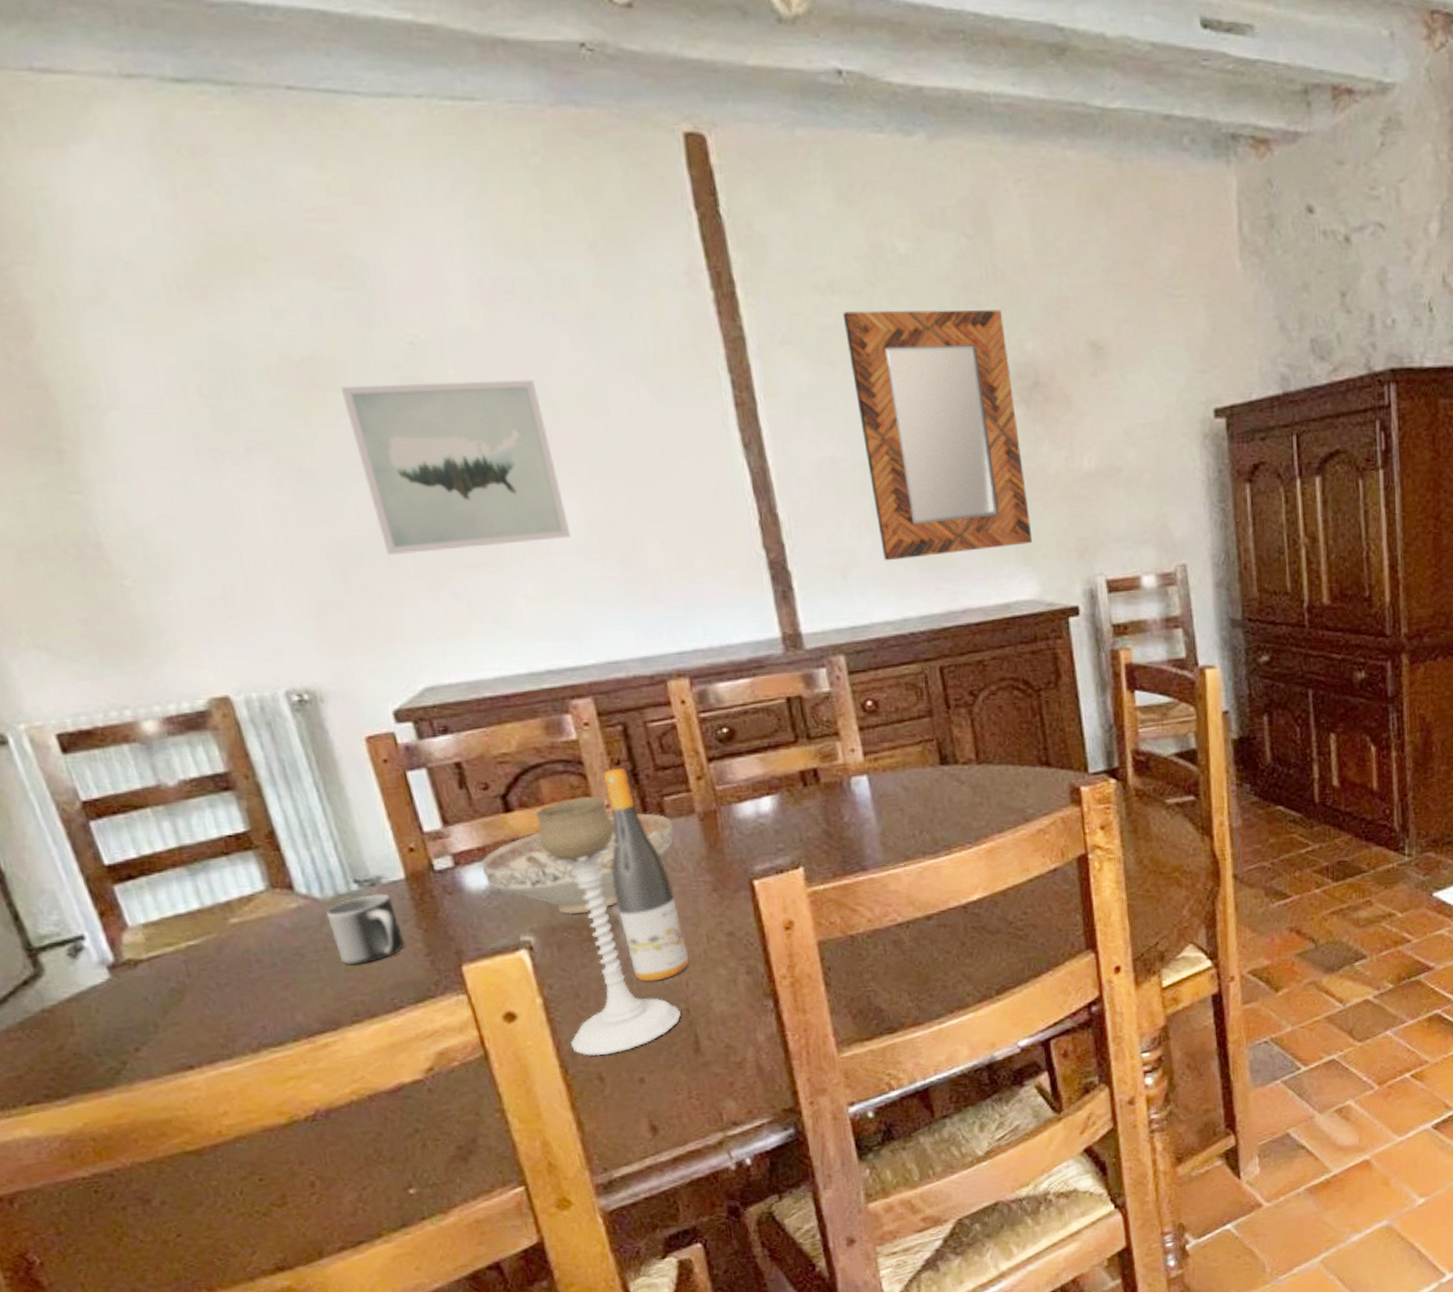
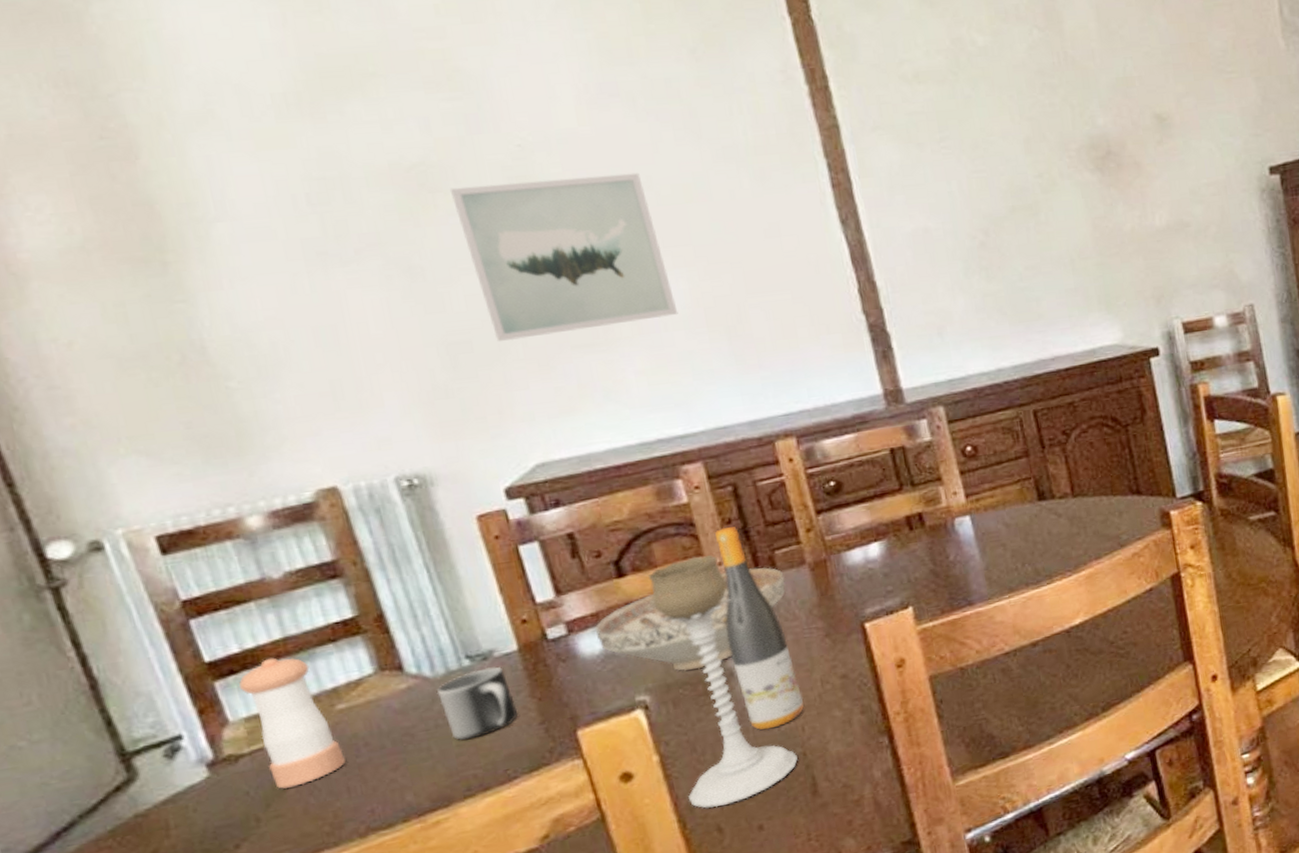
pepper shaker: none [136,866,239,997] -> present [238,657,346,789]
home mirror: present [842,310,1033,561] -> none [929,90,1114,318]

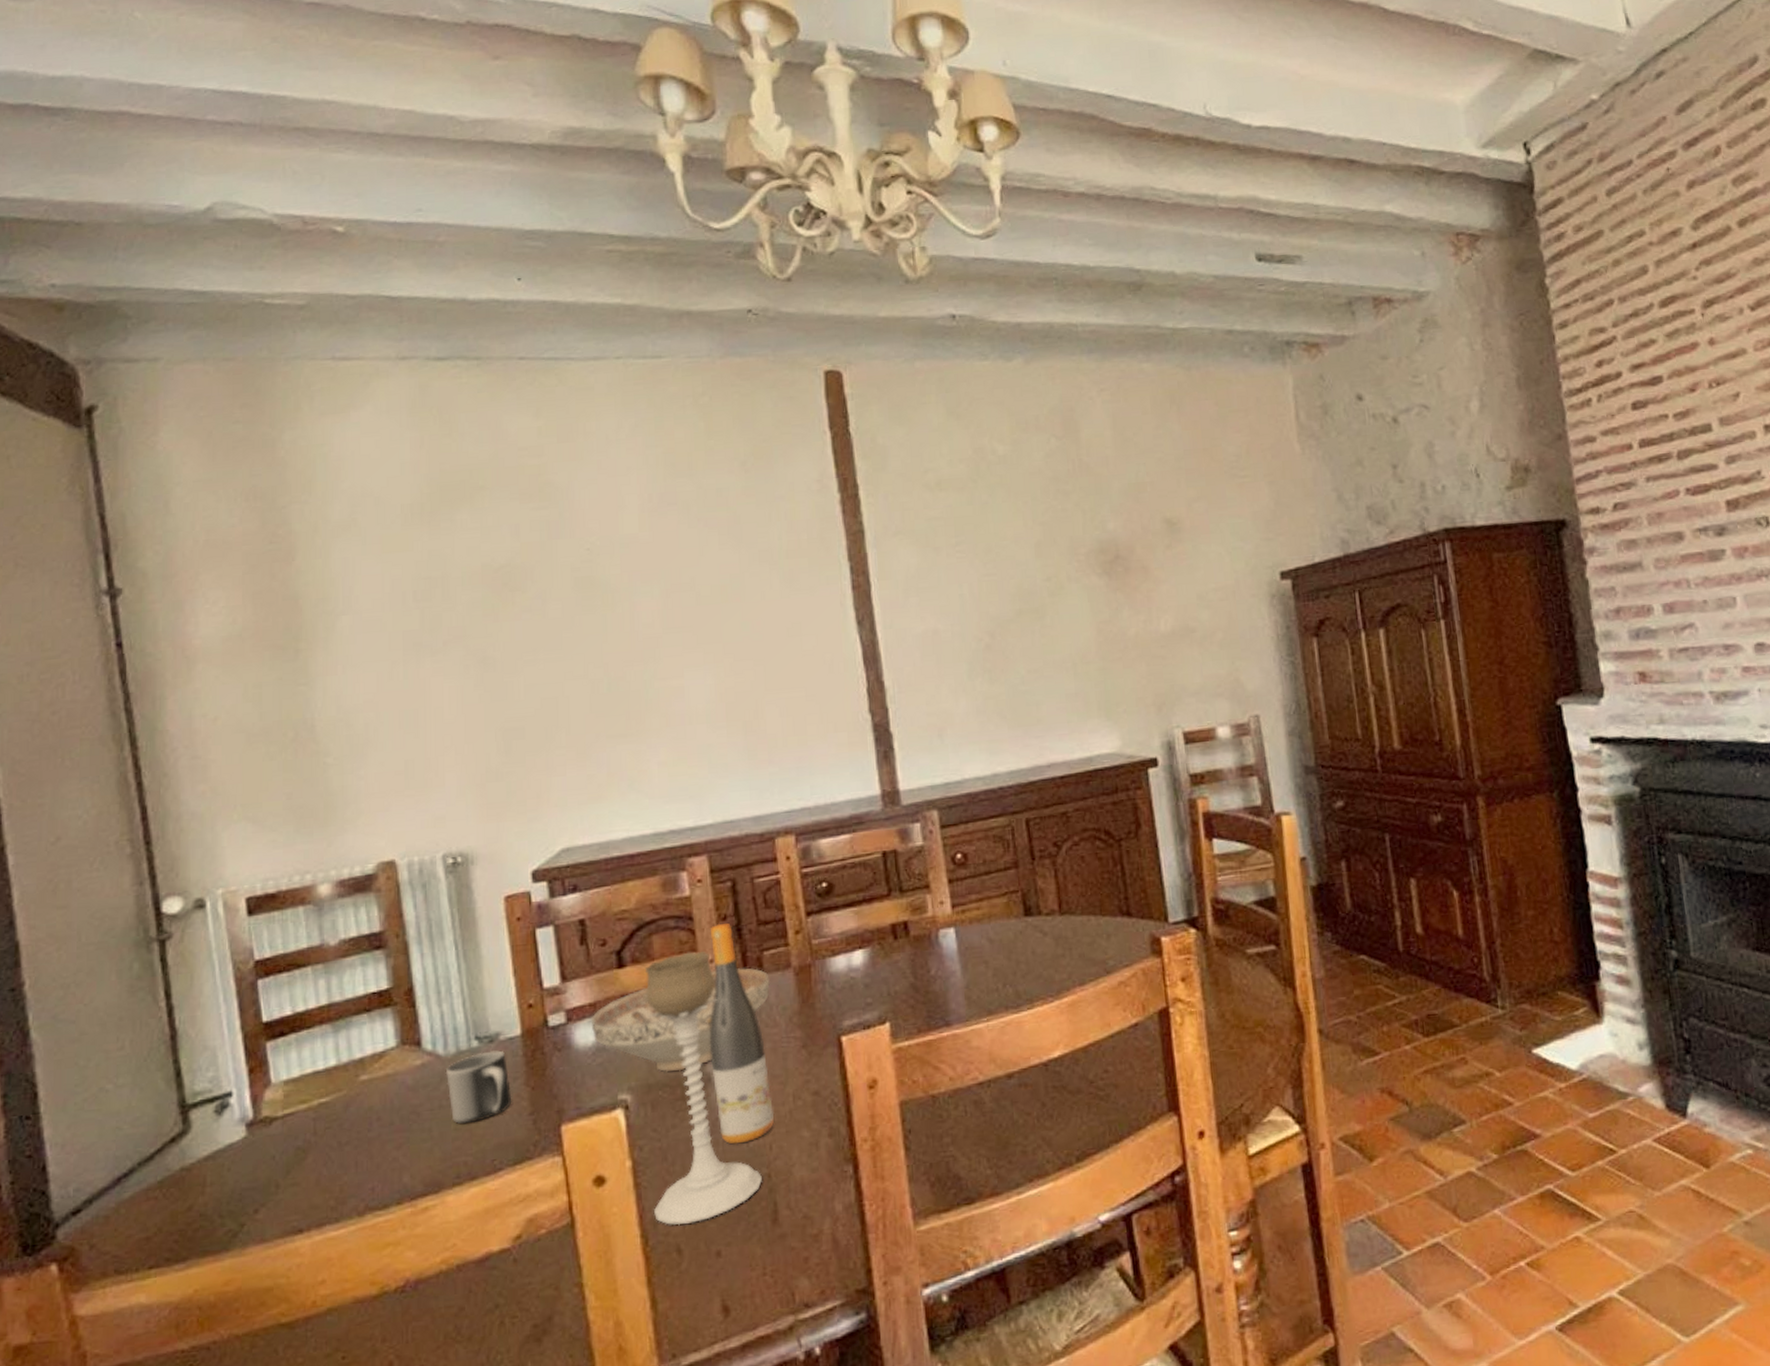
pepper shaker: present [238,657,346,789] -> none [285,1023,358,1156]
wall art: present [449,172,679,341] -> none [526,574,703,729]

